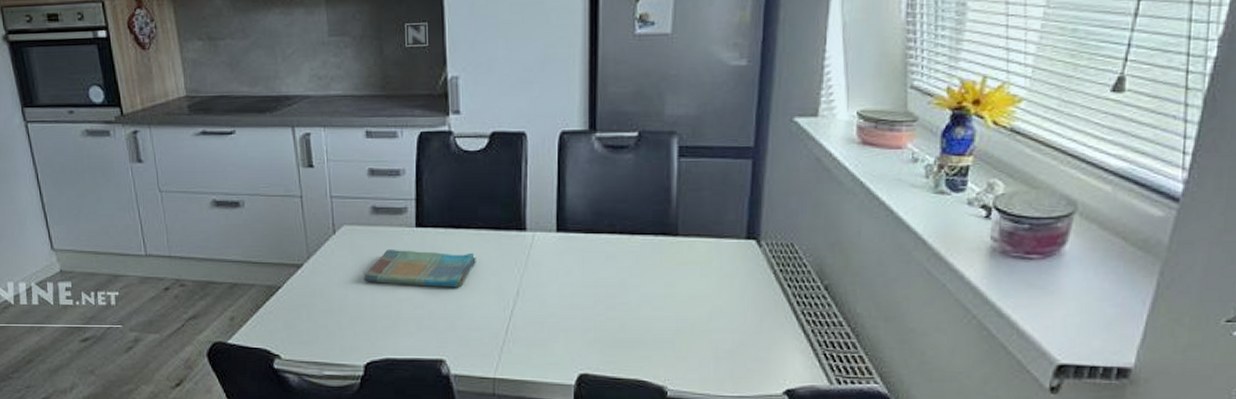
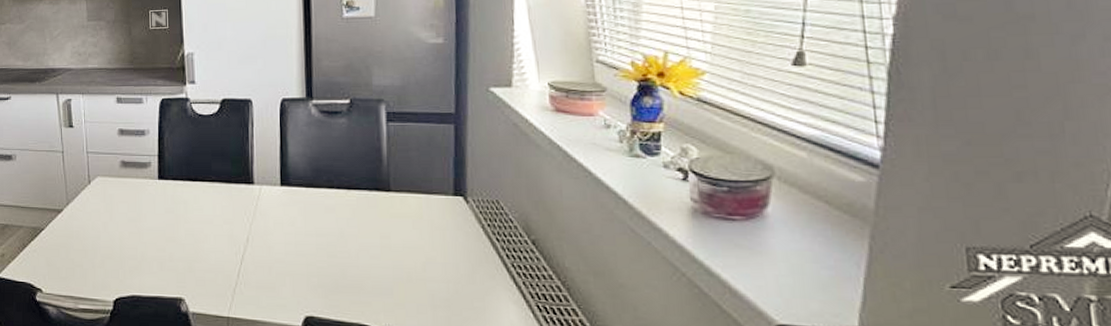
dish towel: present [364,248,476,288] -> none [114,197,211,234]

